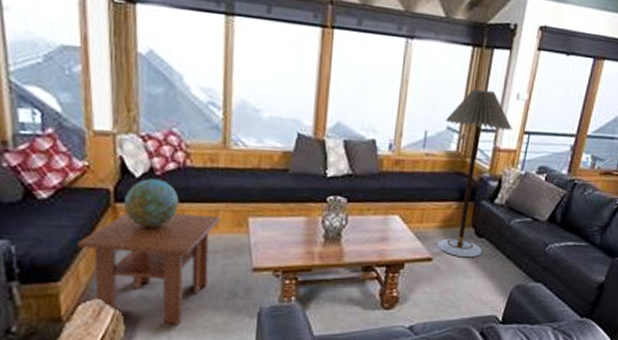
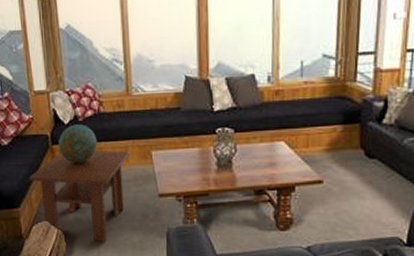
floor lamp: present [437,89,512,258] -> none [320,15,393,179]

